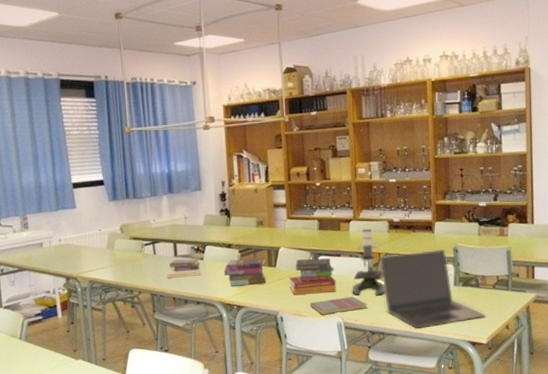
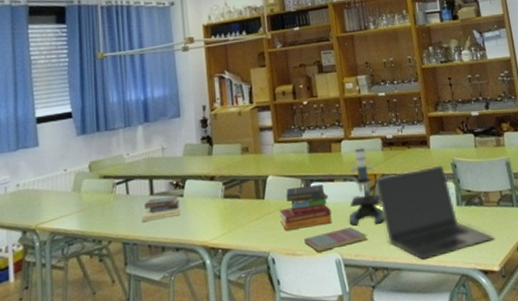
books: present [223,258,266,286] -> none [206,189,254,226]

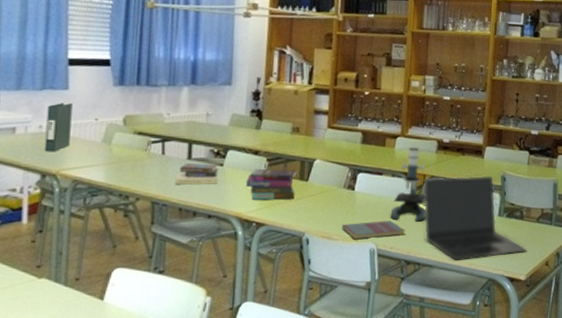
binder: none [22,158,44,209] -> present [44,102,73,152]
books: none [206,189,254,226] -> present [245,168,297,200]
books: present [279,185,332,230] -> none [321,175,374,215]

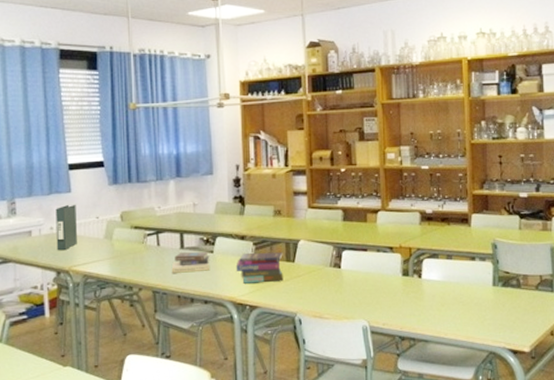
binder: present [342,221,406,240] -> none [332,297,397,318]
microscope: present [390,147,426,222] -> none [379,220,416,296]
laptop: present [423,175,527,260] -> none [409,244,528,334]

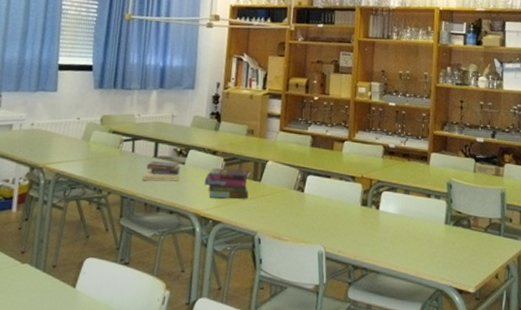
binder: present [55,204,77,251] -> none [34,103,60,148]

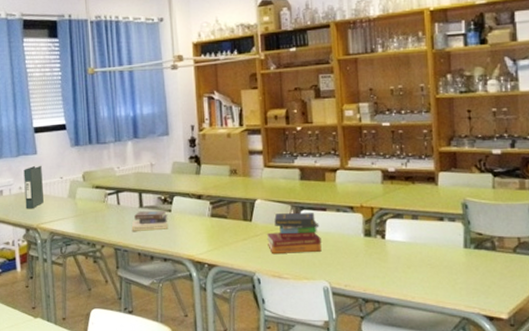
binder: none [34,103,60,148] -> present [23,165,44,209]
books: present [204,168,251,199] -> none [193,211,241,242]
books: none [272,176,323,217] -> present [266,213,322,254]

